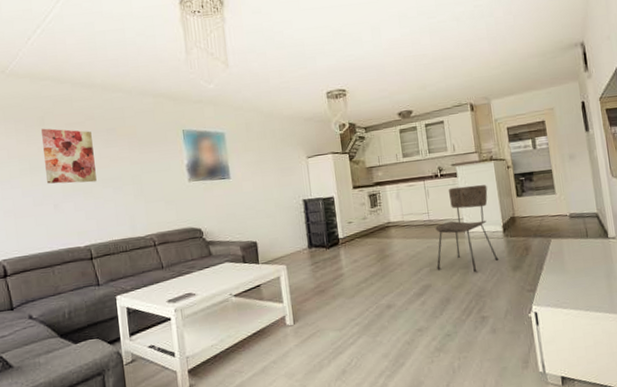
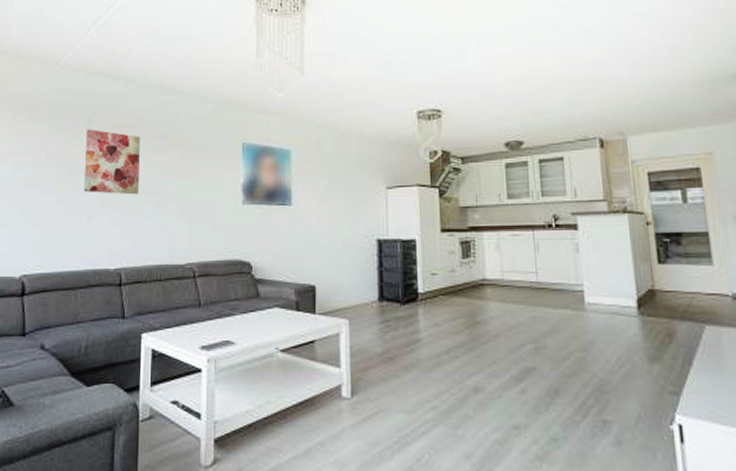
dining chair: present [435,185,499,273] -> none [544,242,630,359]

